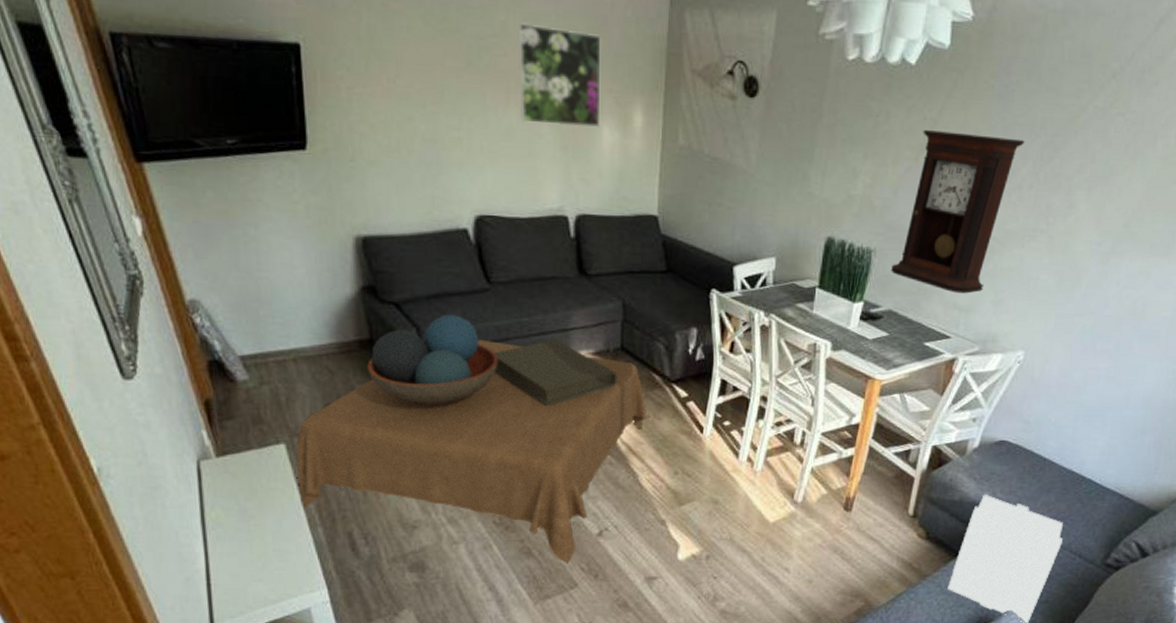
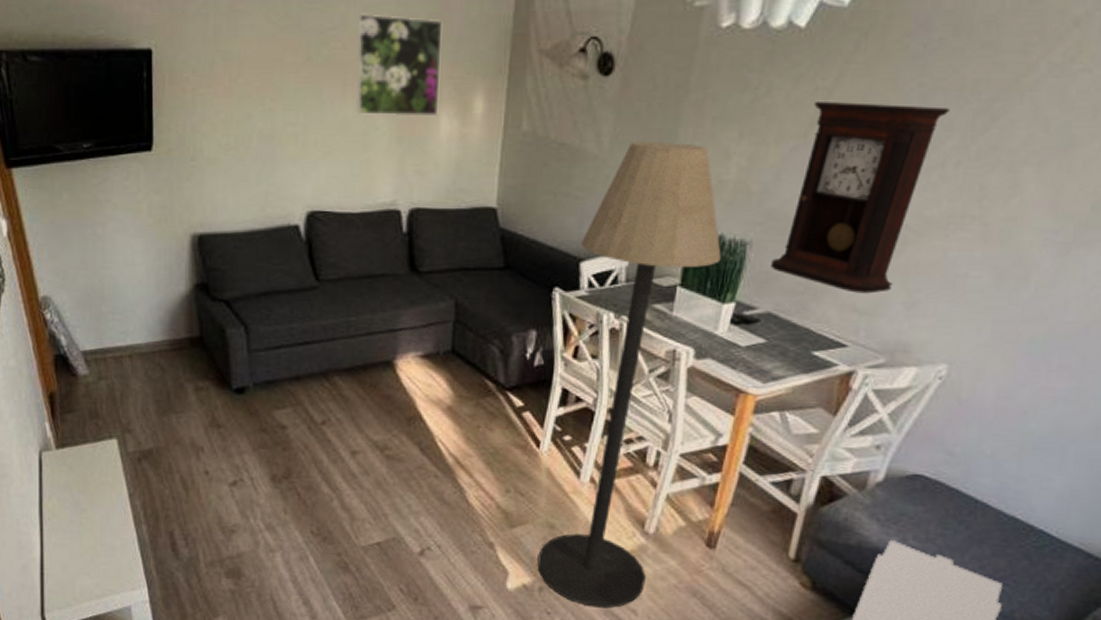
coffee table: present [296,314,646,563] -> none [127,313,477,583]
floor lamp: none [704,159,852,569] -> present [537,142,722,608]

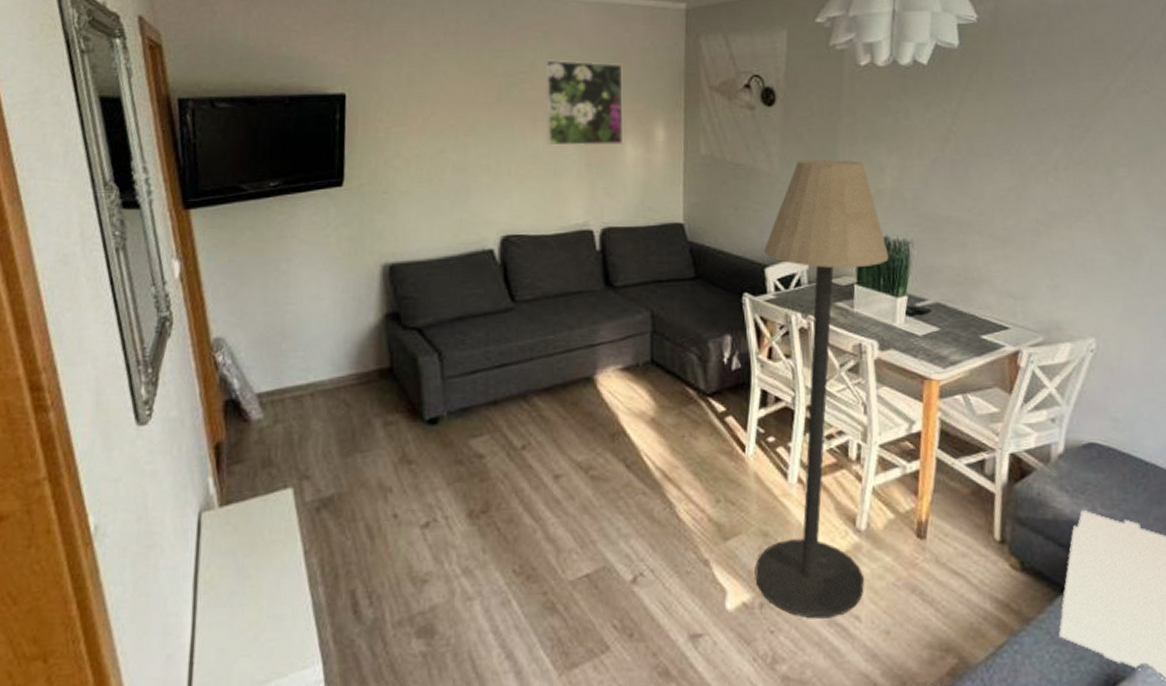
pendulum clock: present [771,102,950,294] -> none [932,122,1052,281]

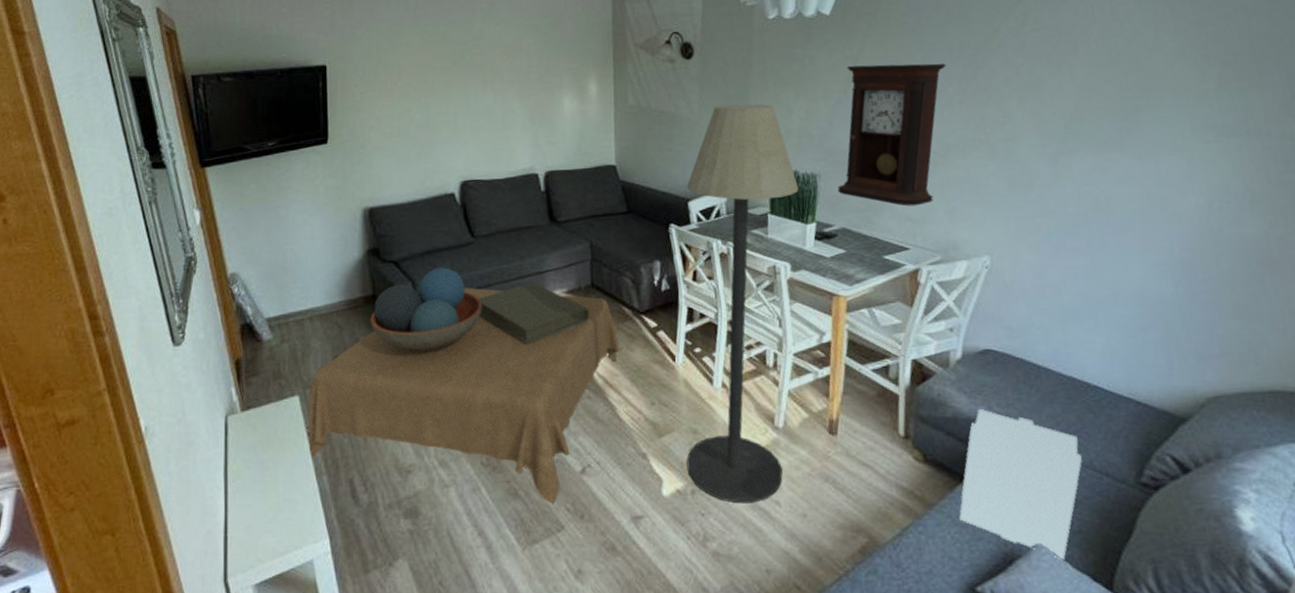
coffee table: none [302,337,681,620] -> present [308,267,620,504]
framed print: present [544,59,624,146] -> none [491,27,562,102]
pendulum clock: none [932,122,1052,281] -> present [838,63,946,207]

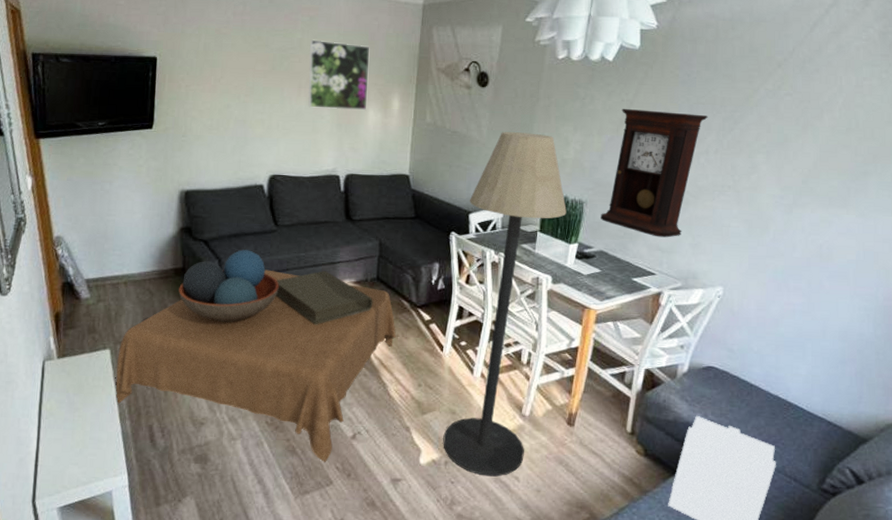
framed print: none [491,27,562,102] -> present [308,39,370,111]

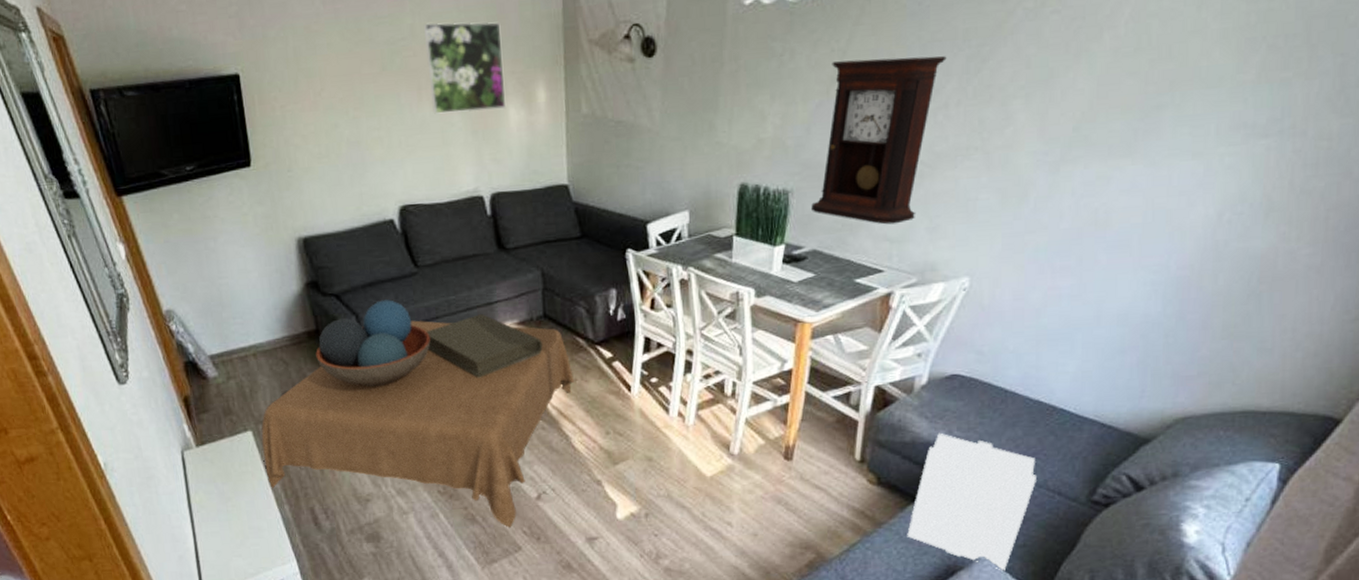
floor lamp: present [443,132,567,477] -> none [640,110,768,525]

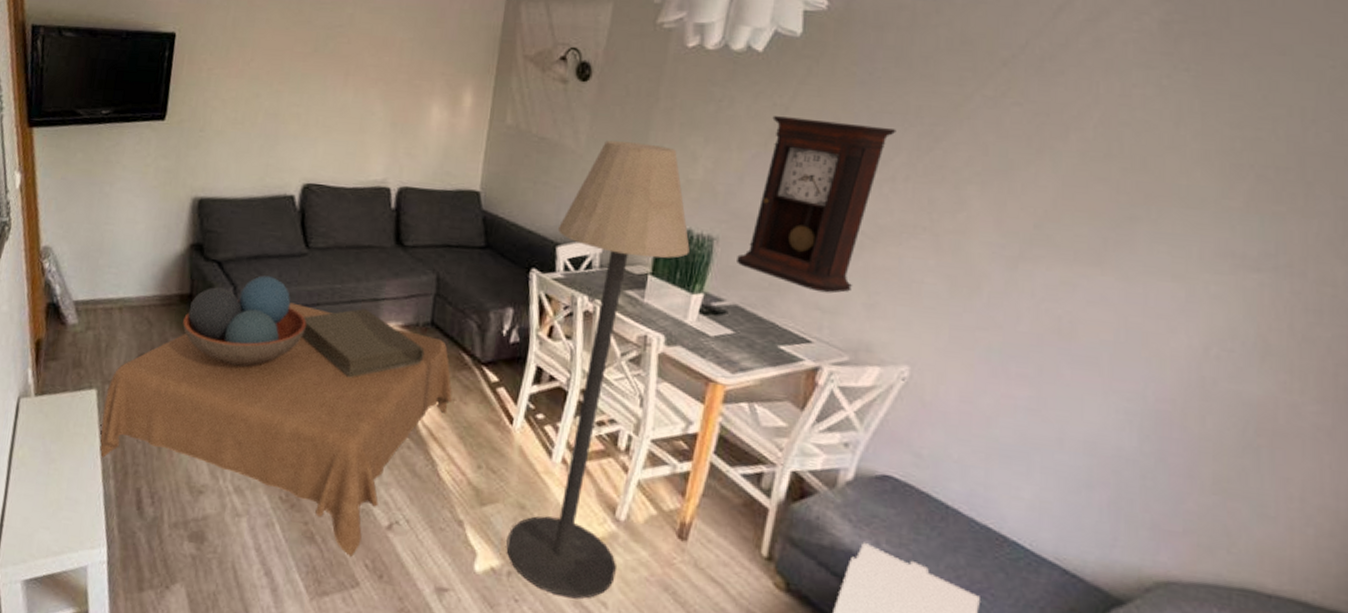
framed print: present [424,21,506,114] -> none [356,15,439,107]
floor lamp: none [640,110,768,525] -> present [506,140,690,599]

